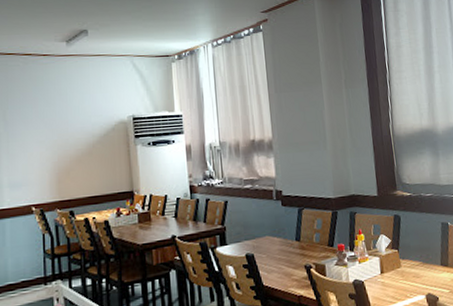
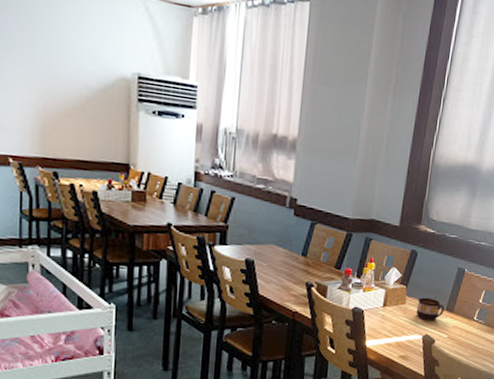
cup: none [412,256,439,279] -> present [416,297,444,320]

